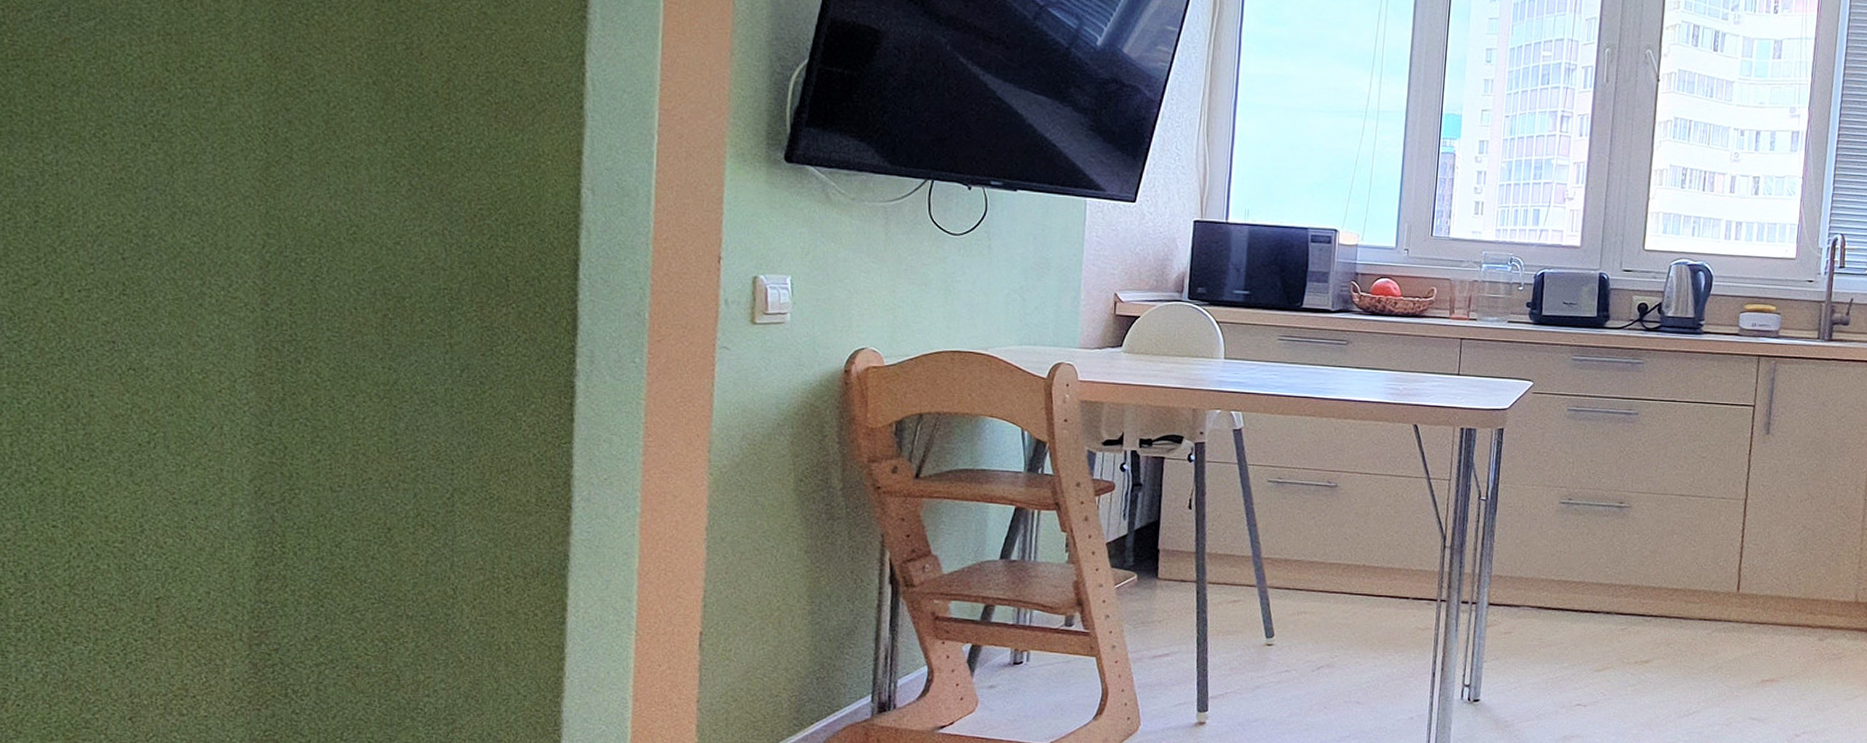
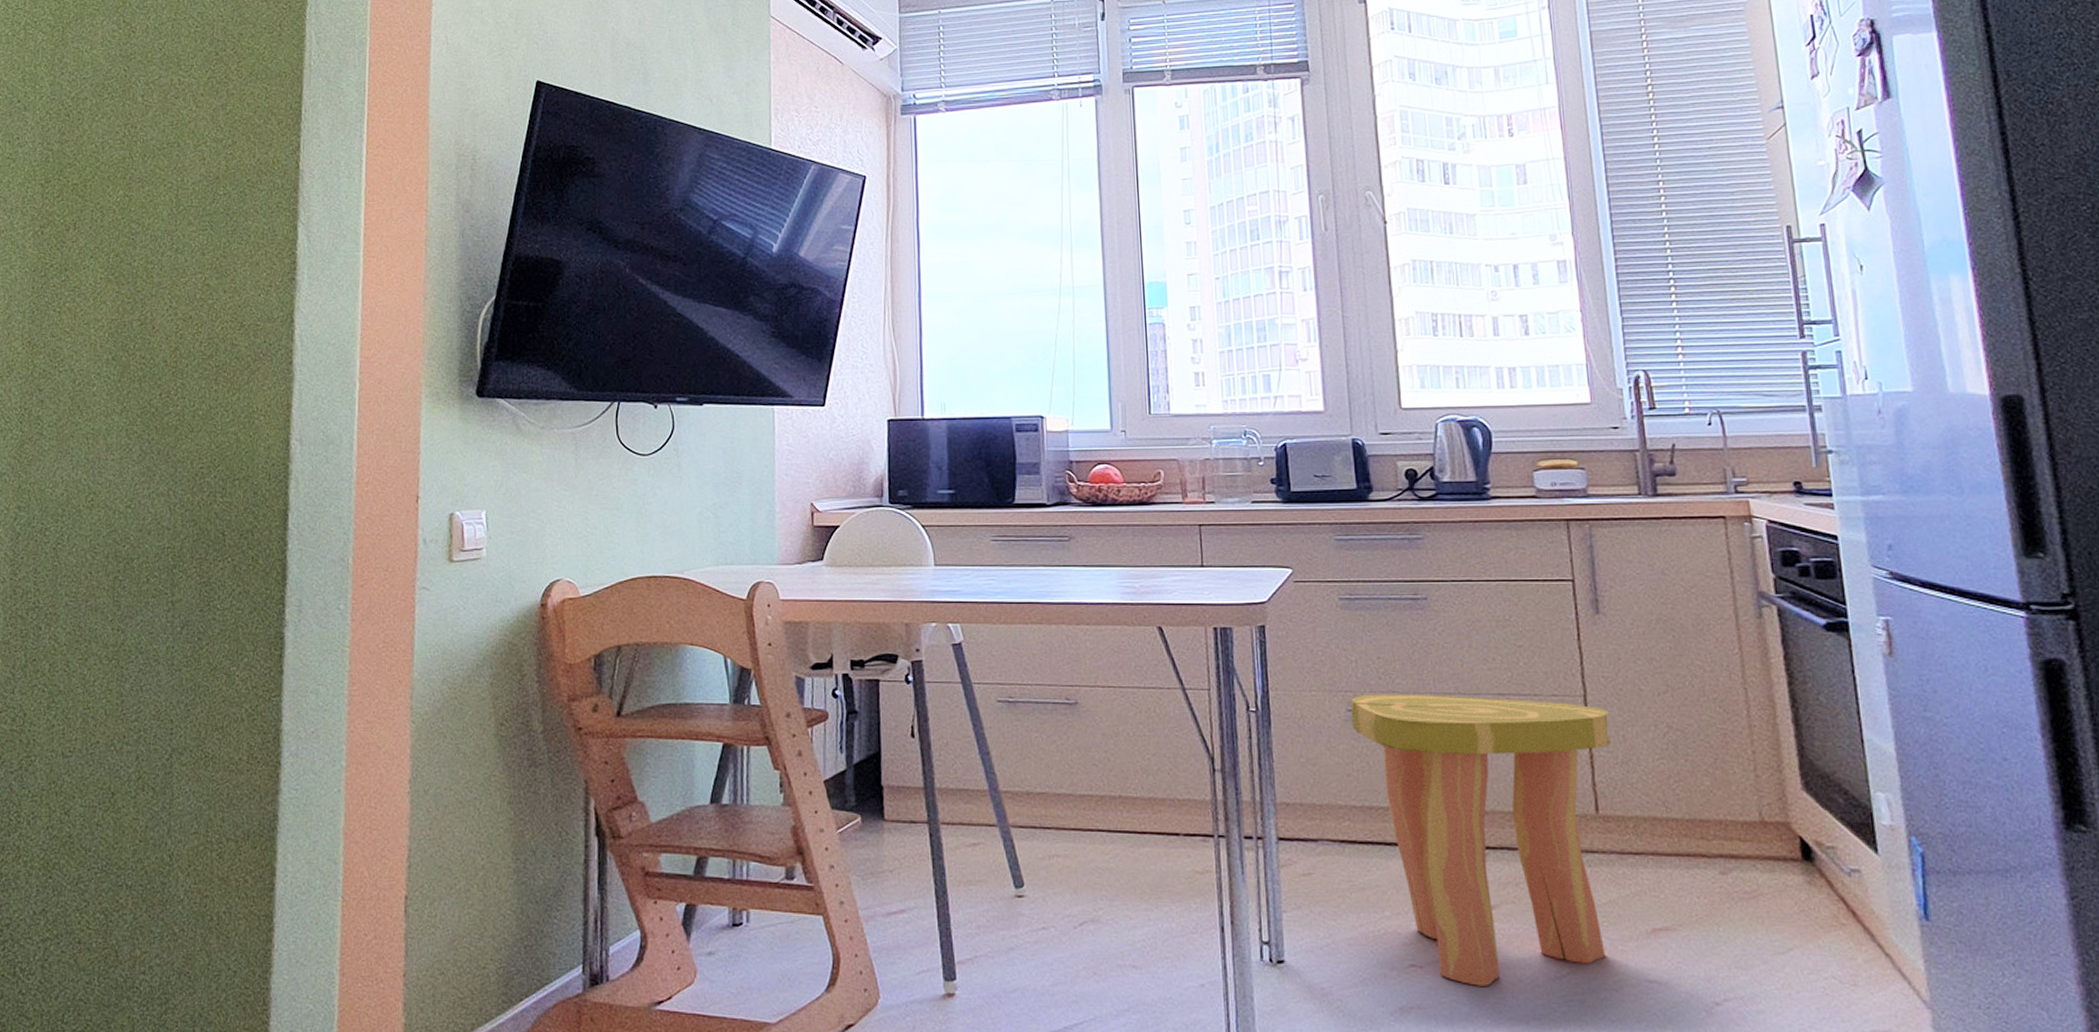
stool: none [1561,490,1762,721] -> present [1350,694,1612,986]

